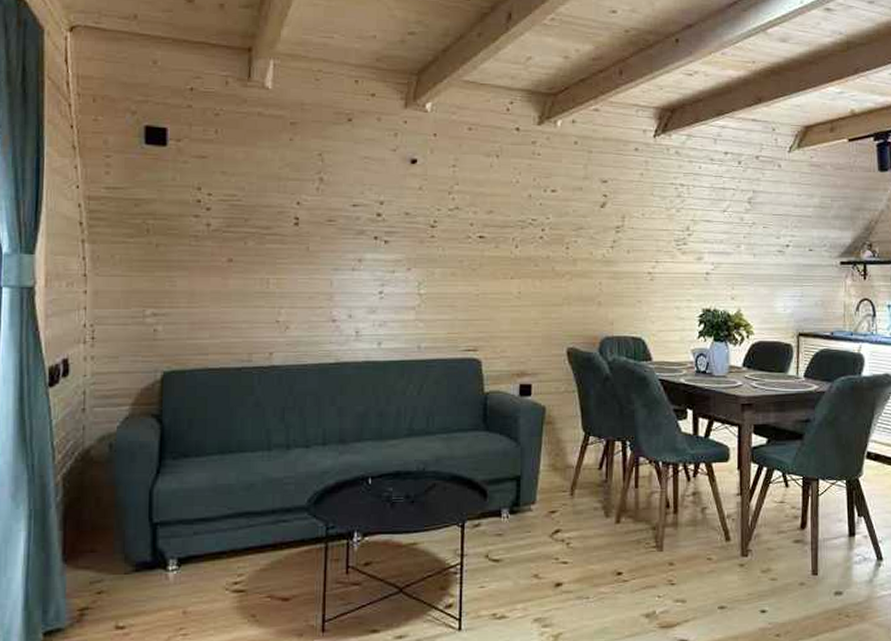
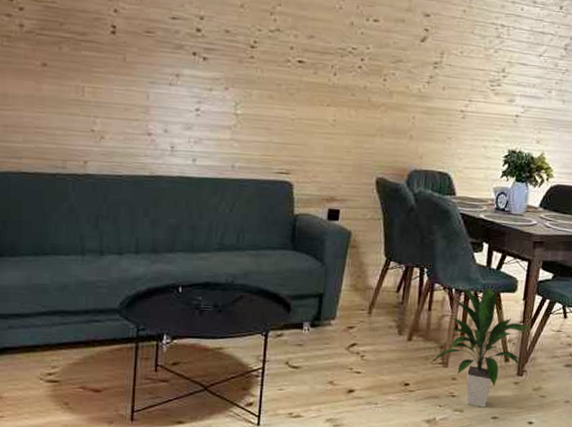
indoor plant: none [644,457,753,596] -> present [431,287,533,407]

